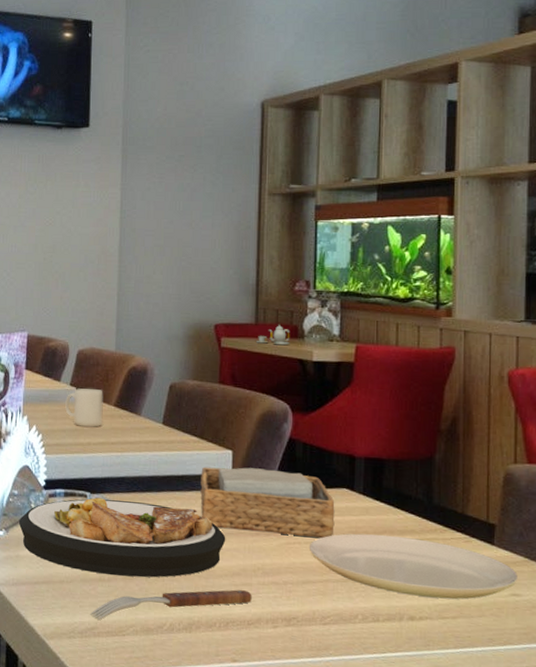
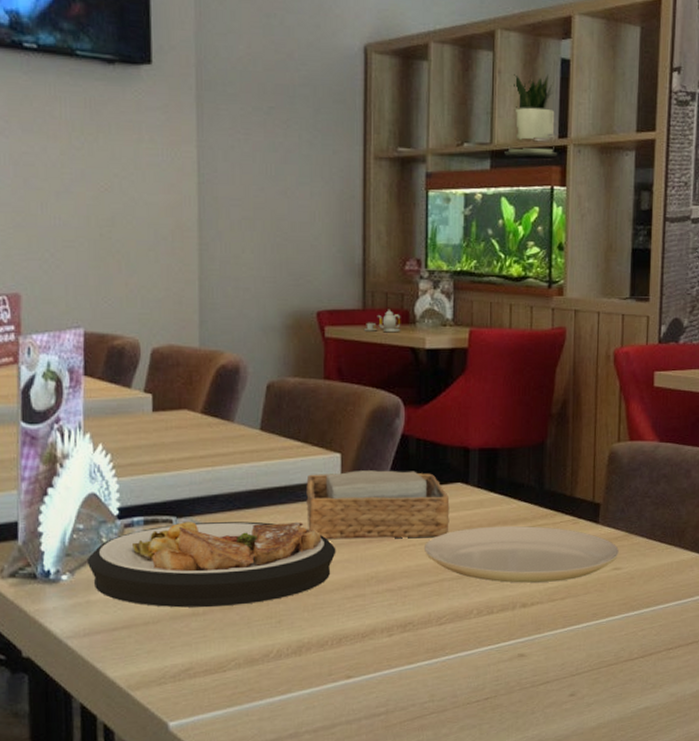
cup: present [65,388,103,428] -> none [139,394,188,442]
fork: present [91,589,252,621] -> none [184,602,366,660]
planter: none [391,114,445,192] -> present [504,73,558,160]

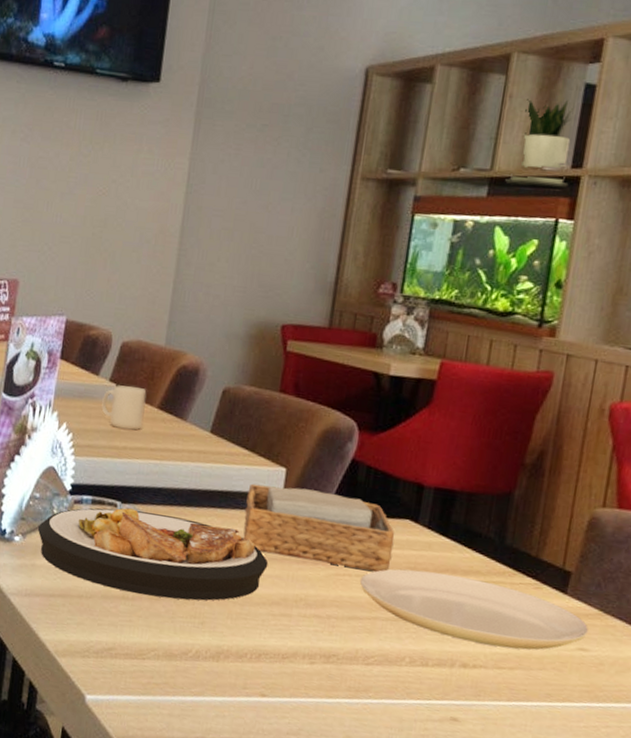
cup: none [139,394,188,442] -> present [101,385,147,431]
teapot: present [363,309,401,333] -> none [326,330,368,356]

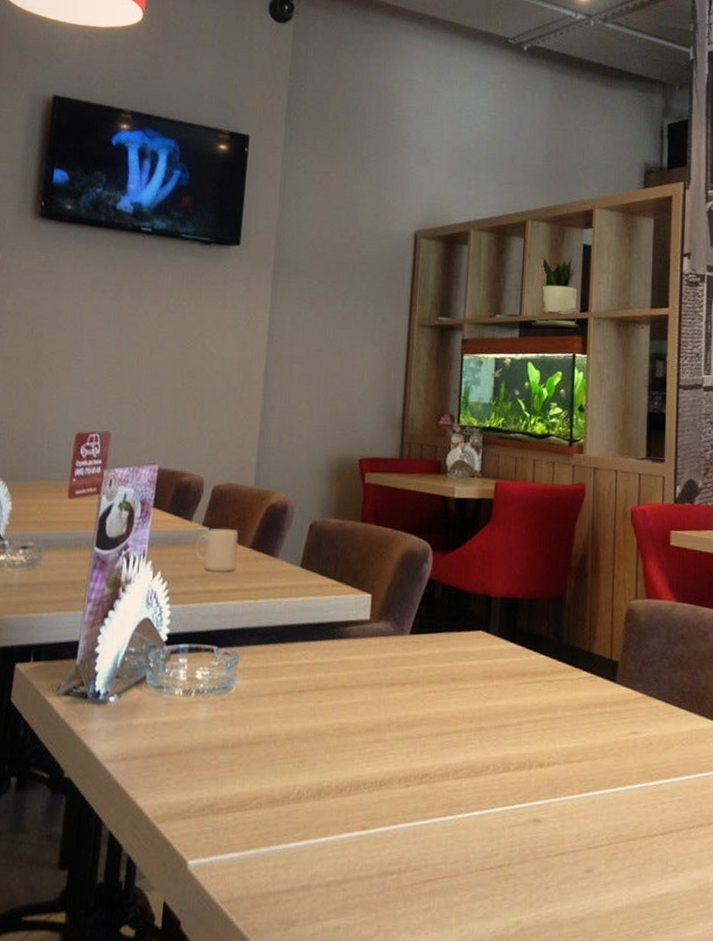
plate: present [37,508,269,601] -> none [133,652,361,741]
napkin holder: present [243,483,395,573] -> none [336,612,471,686]
plate: present [359,569,589,650] -> none [444,677,637,742]

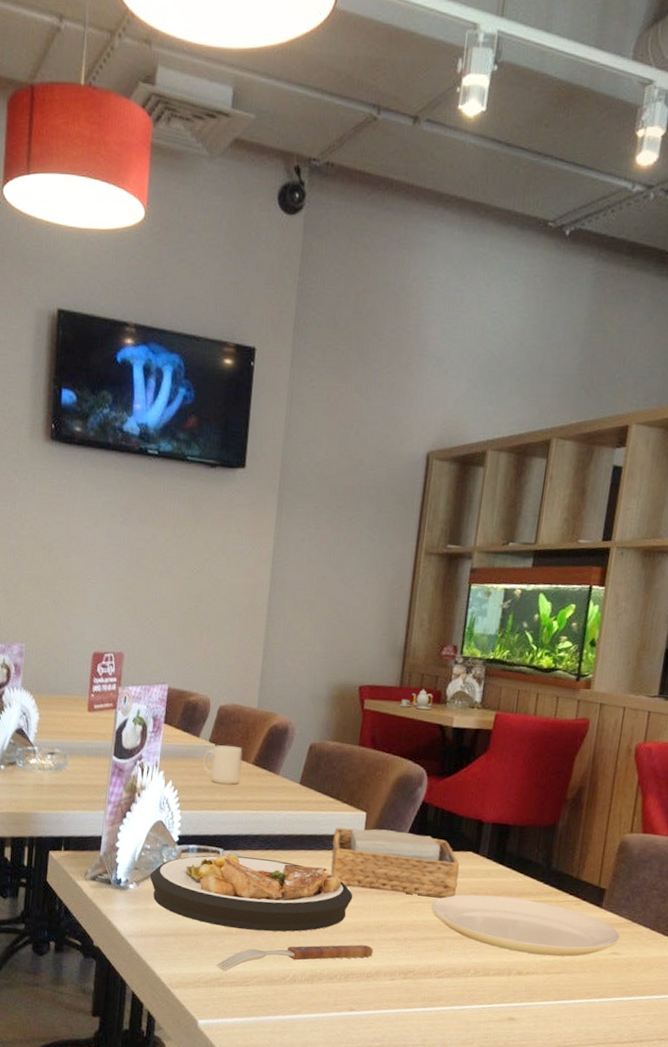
plate: none [133,652,361,741] -> present [149,854,353,932]
fork: none [210,747,385,795] -> present [217,944,373,972]
napkin holder: none [336,612,471,686] -> present [331,827,460,899]
teapot: none [399,459,434,482] -> present [398,688,434,711]
plate: none [444,677,637,742] -> present [431,894,620,957]
planter: present [532,257,580,331] -> none [547,480,604,561]

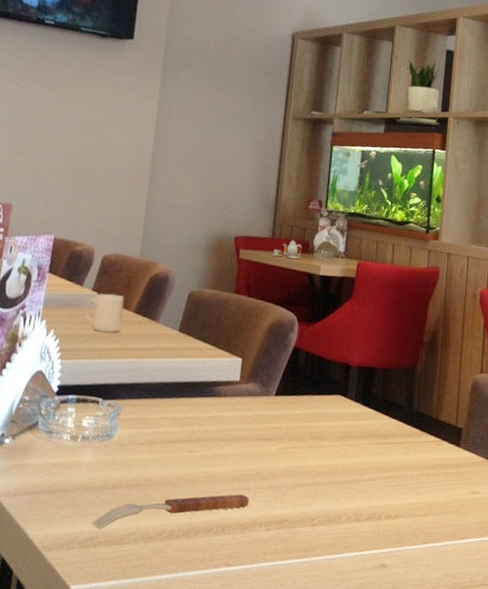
plate: present [149,854,353,932] -> none [26,404,230,484]
napkin holder: present [331,827,460,899] -> none [208,373,330,443]
plate: present [431,894,620,957] -> none [303,438,478,498]
planter: none [547,480,604,561] -> present [396,60,440,128]

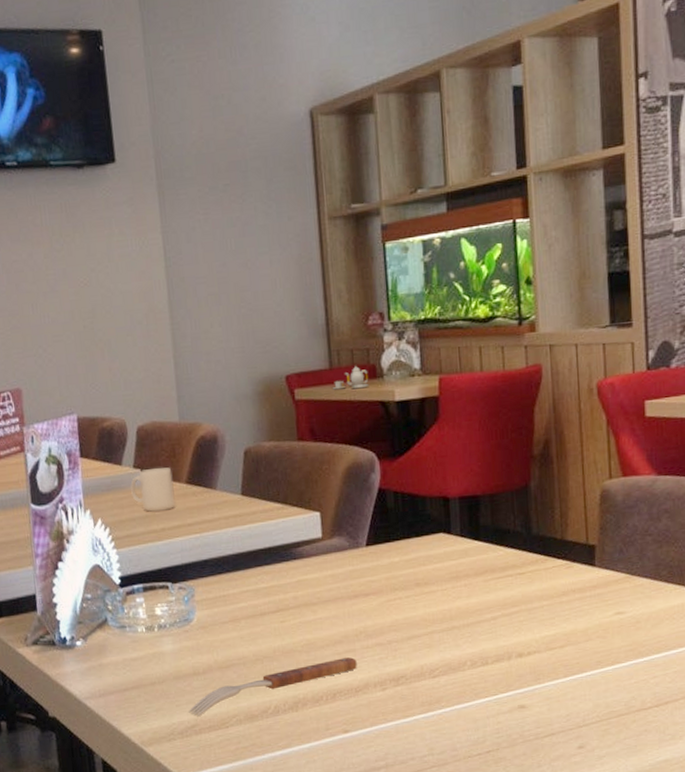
planter: present [396,60,440,128] -> none [460,104,518,198]

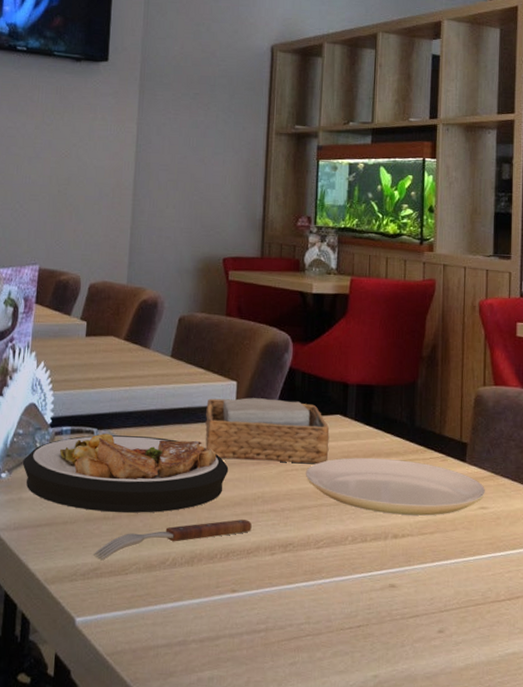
plate: none [96,581,324,668] -> present [22,434,229,513]
cup: present [130,467,176,513] -> none [75,322,114,363]
napkin holder: none [289,524,435,597] -> present [205,398,330,465]
teapot: present [332,365,369,390] -> none [261,258,293,279]
plate: none [410,572,620,632] -> present [305,457,485,516]

